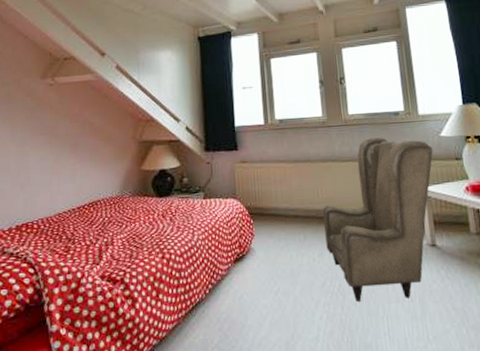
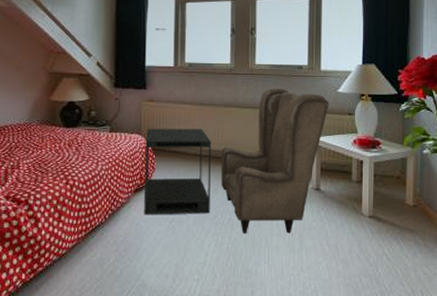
side table: none [241,187,318,287] -> present [144,128,211,215]

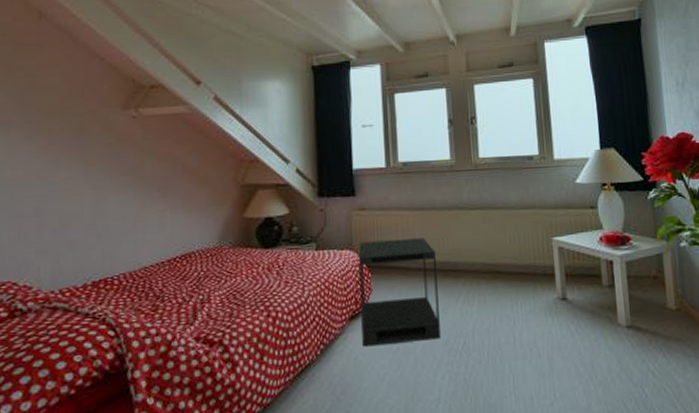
armchair: present [221,88,329,233] -> none [448,184,568,360]

